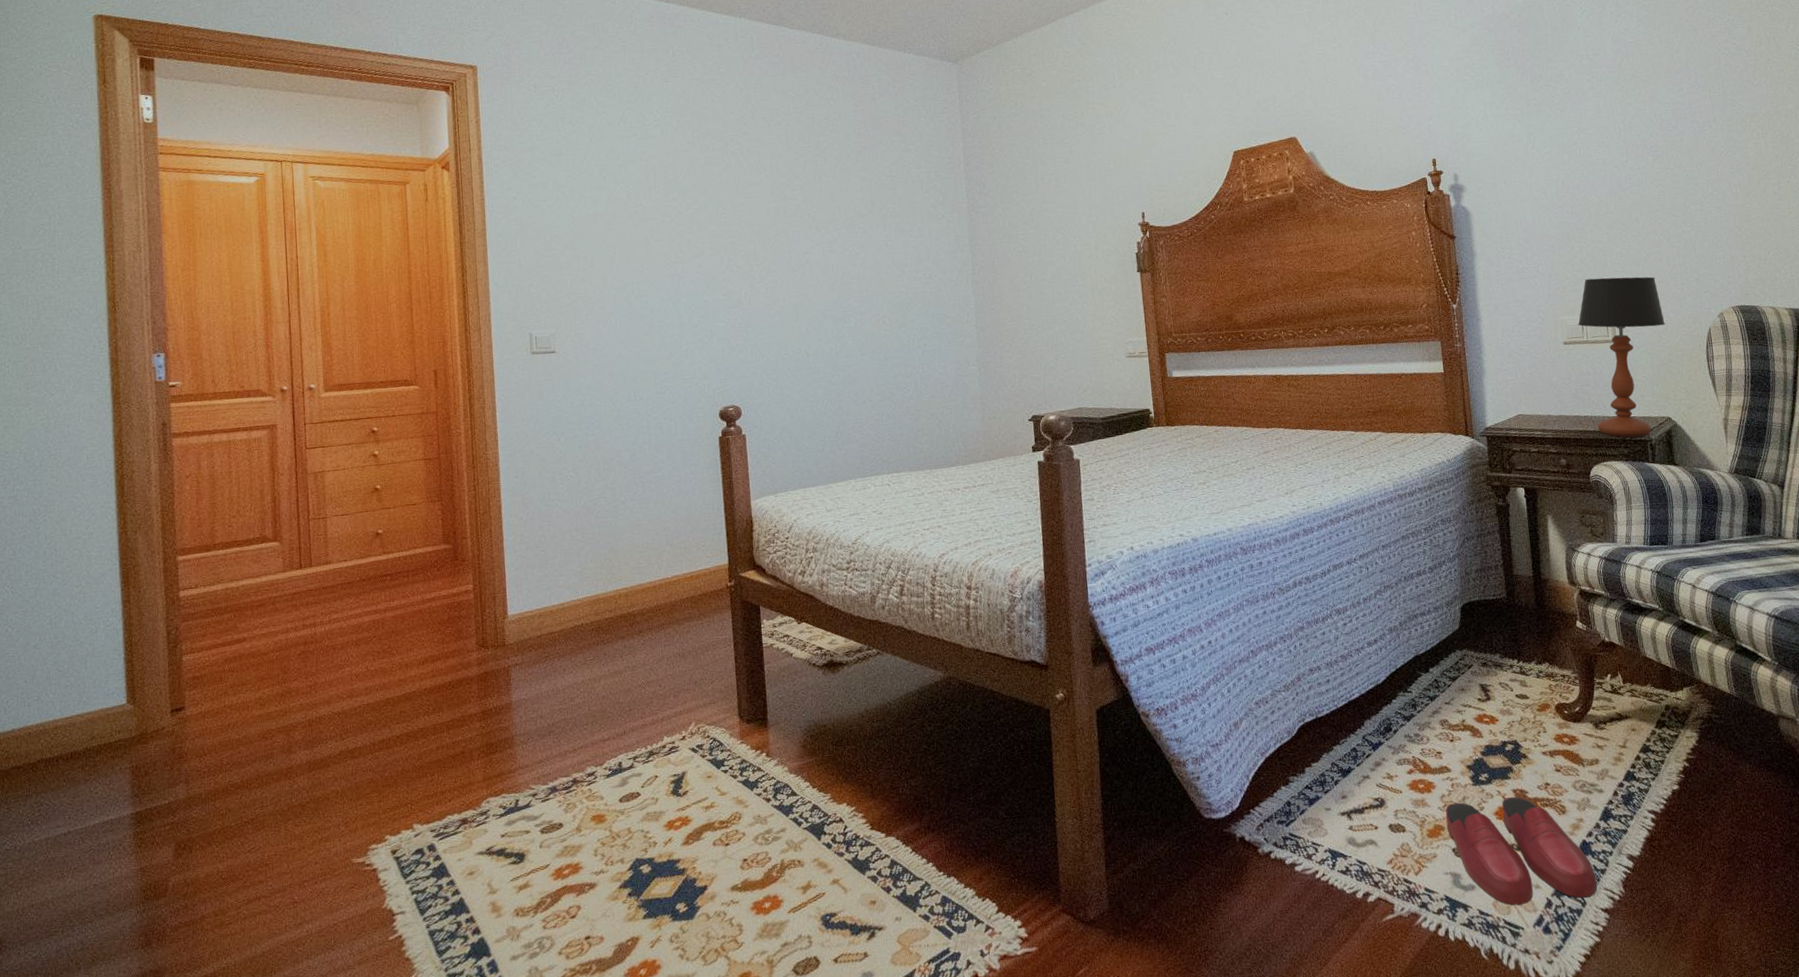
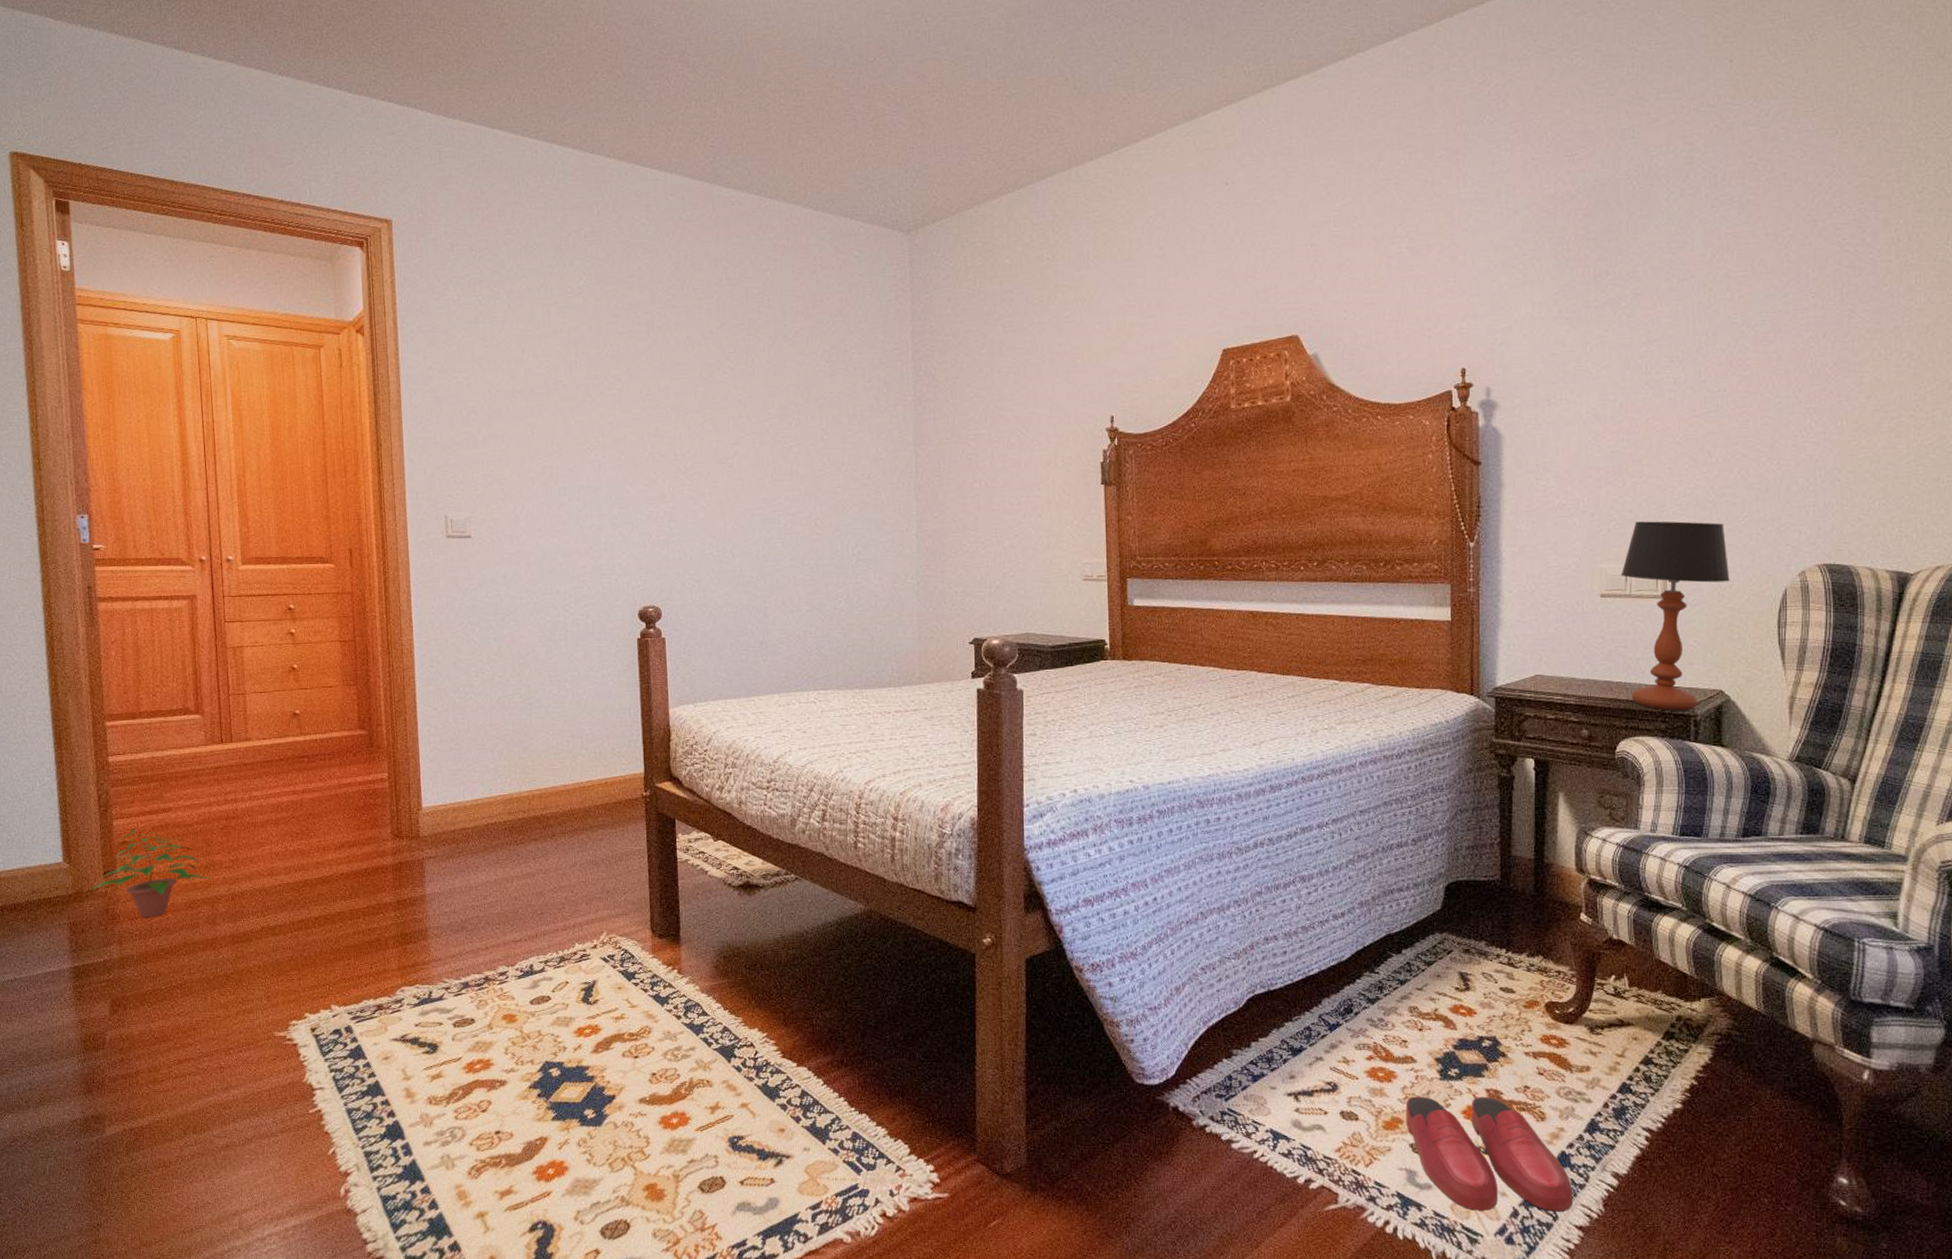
potted plant: none [154,662,288,754] -> present [89,828,212,918]

